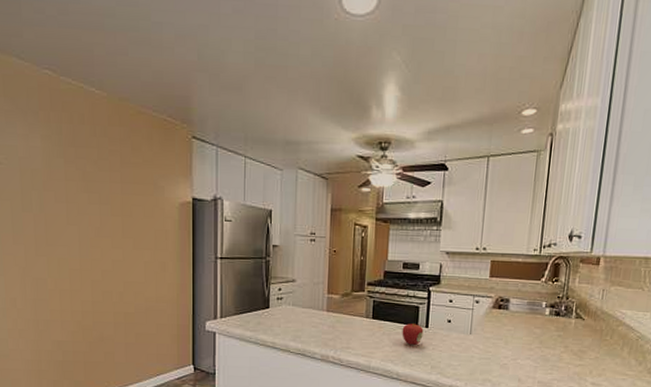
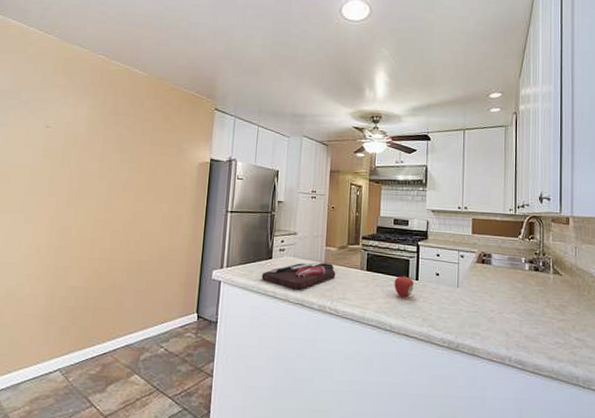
cutting board: none [259,311,339,341] -> present [261,262,336,291]

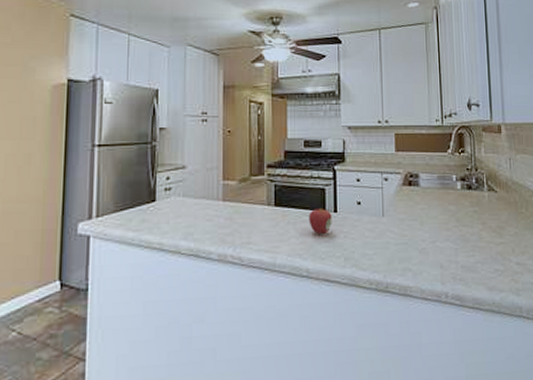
cutting board: present [261,262,336,291] -> none [143,201,237,239]

